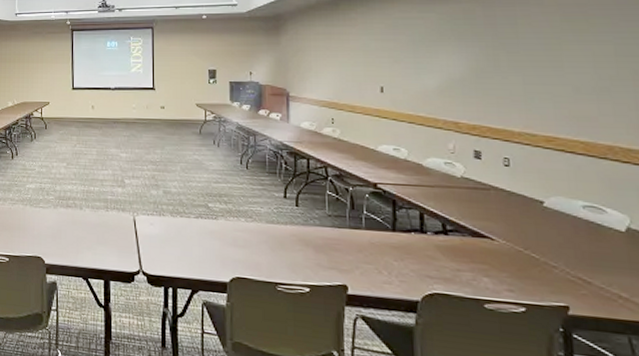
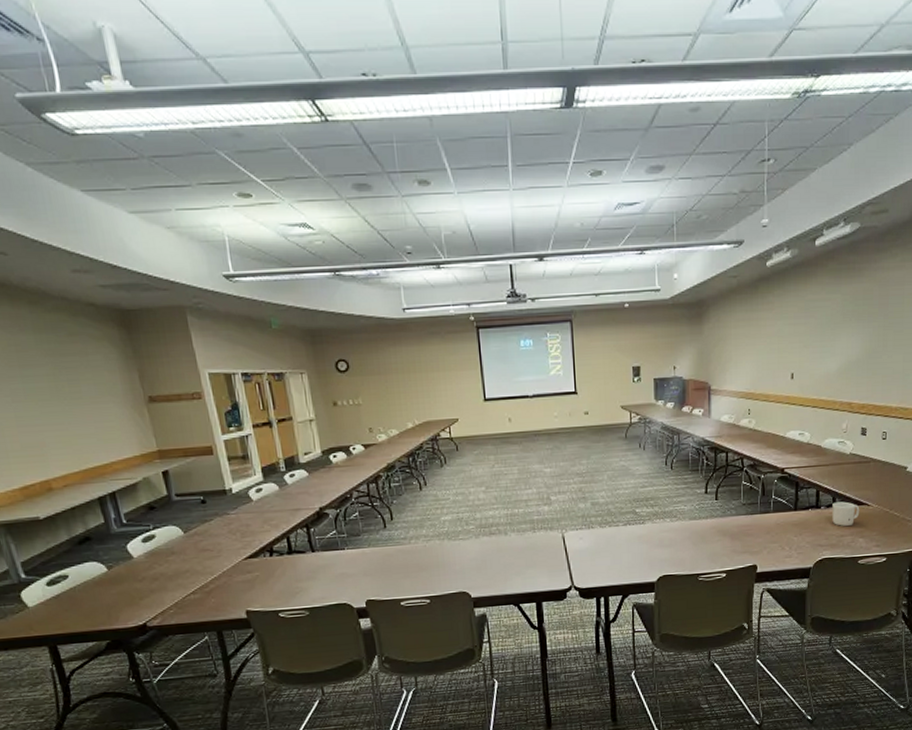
mug: none [442,229,481,261] -> present [832,501,860,527]

